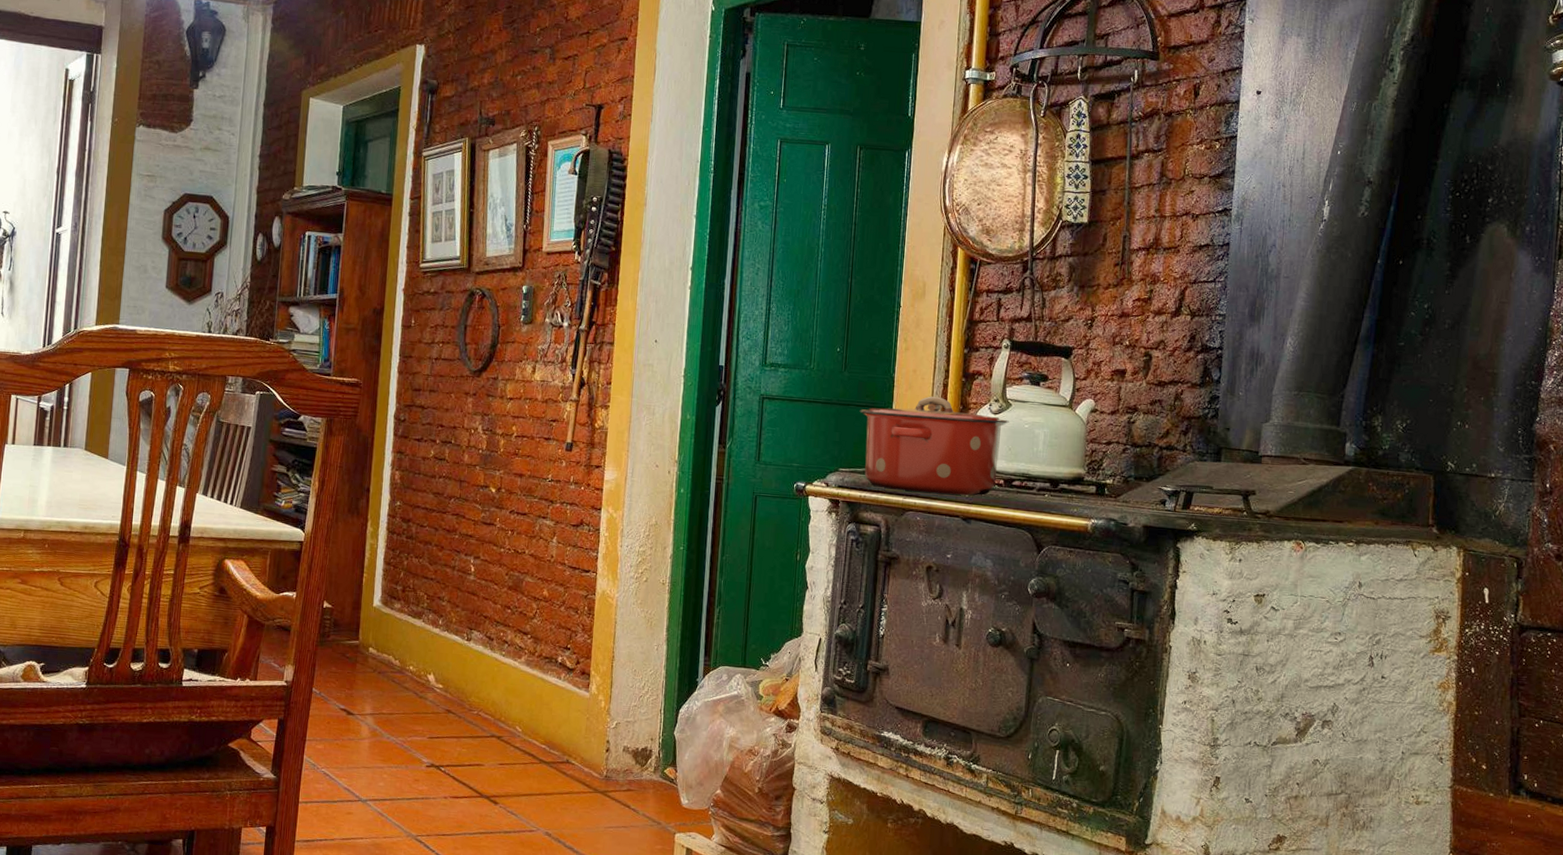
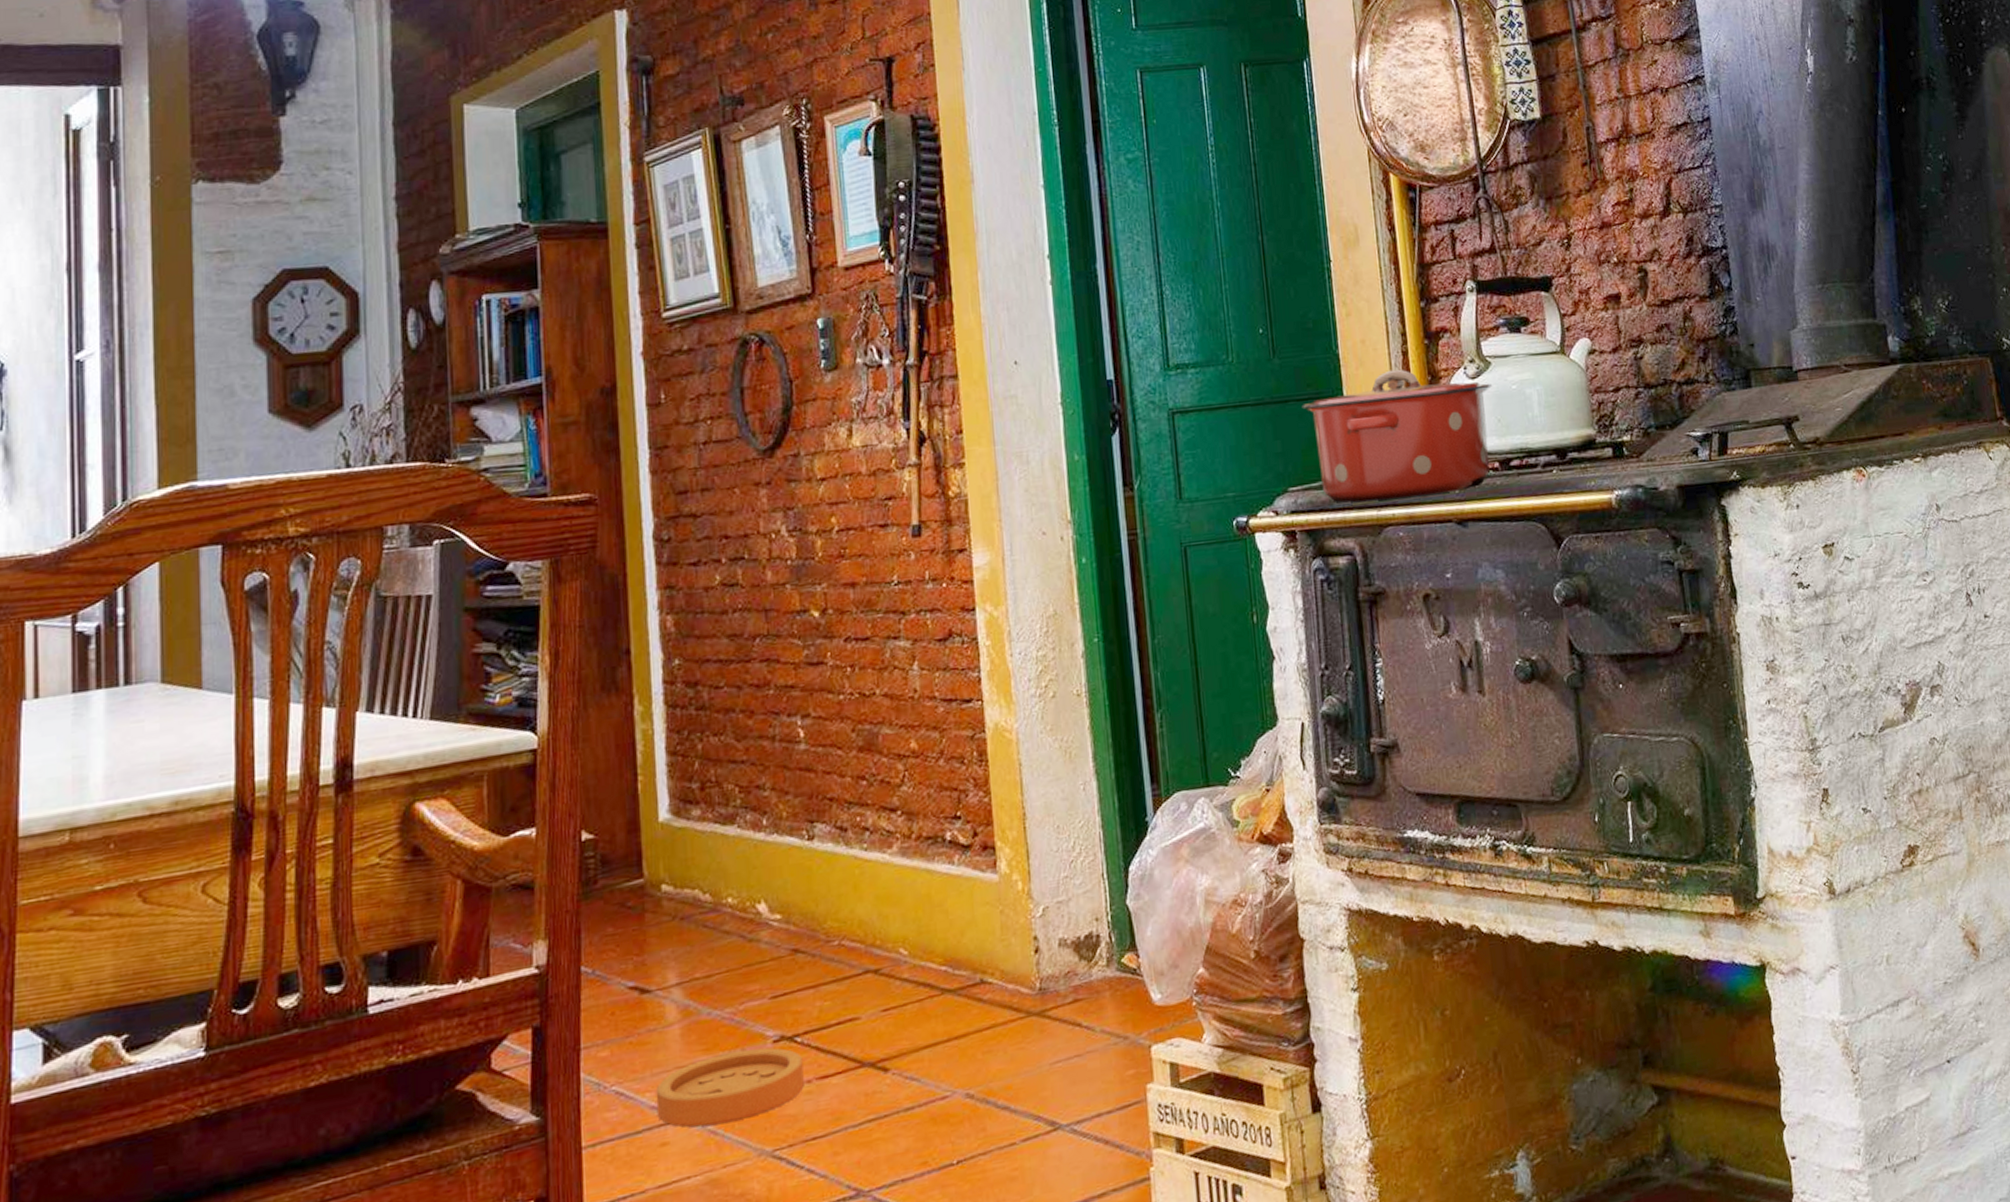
pet bowl: none [347,766,443,811] -> present [655,1048,804,1128]

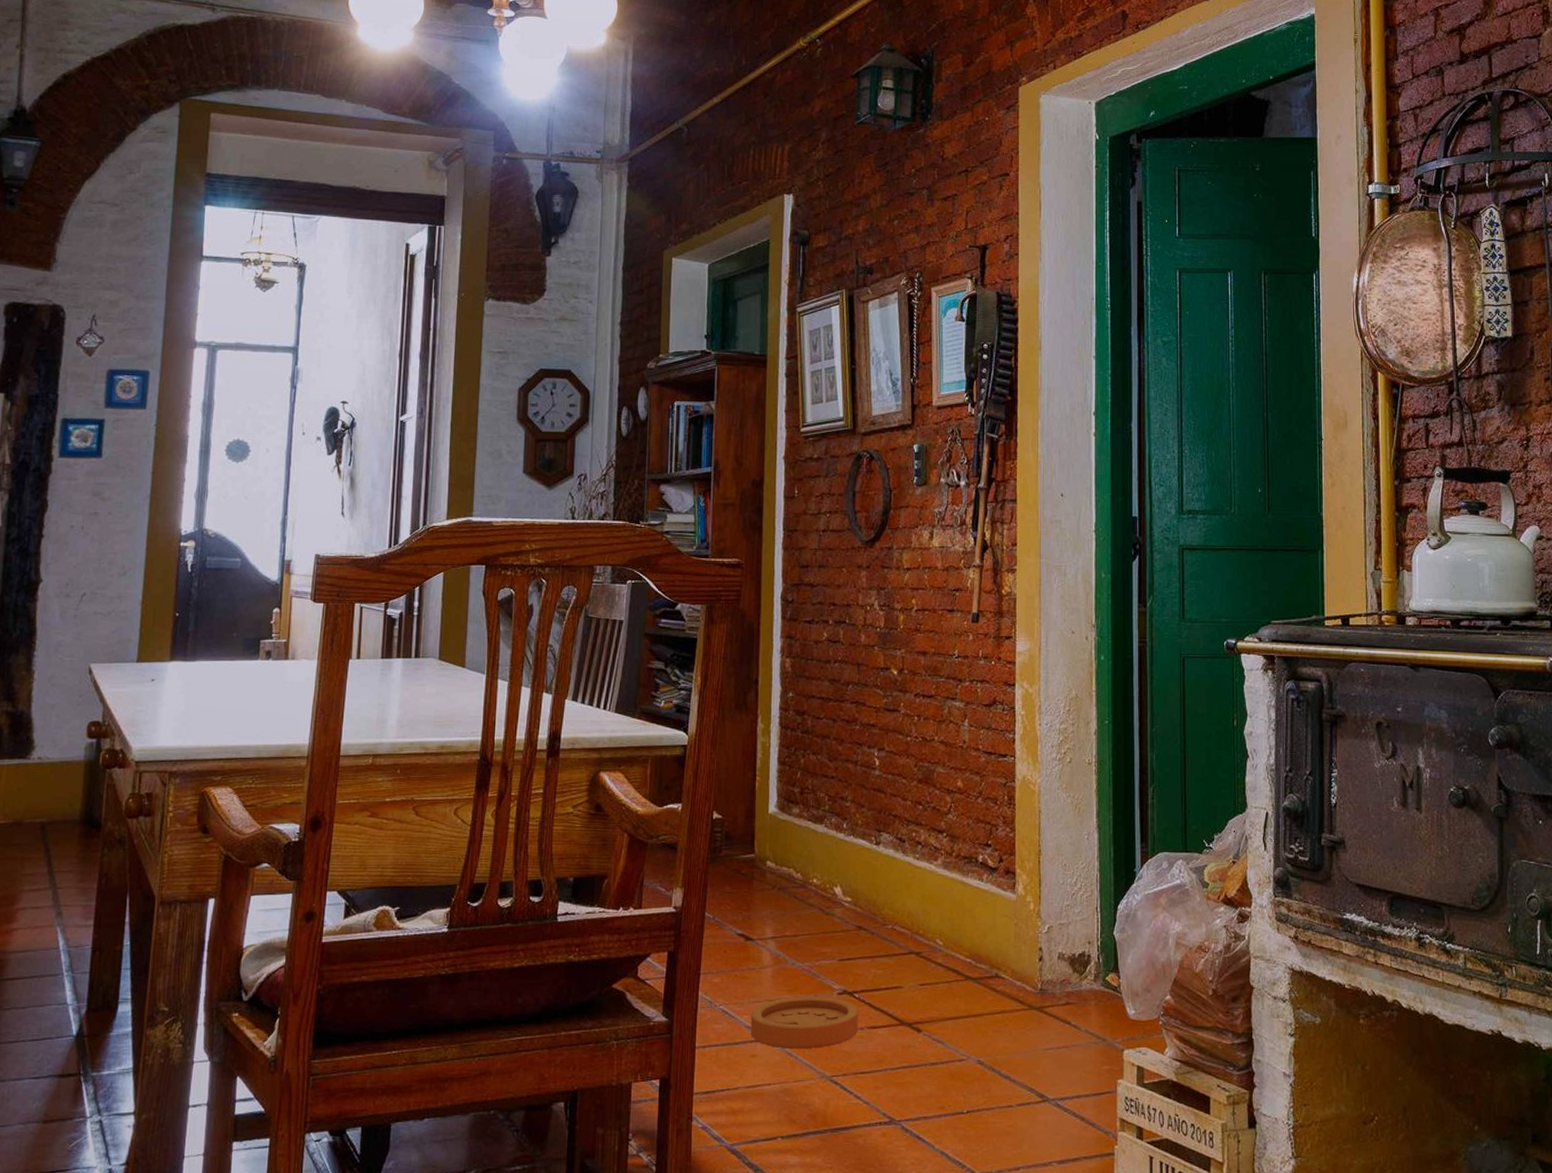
casserole: present [1301,369,1493,503] -> none [1288,534,1451,641]

